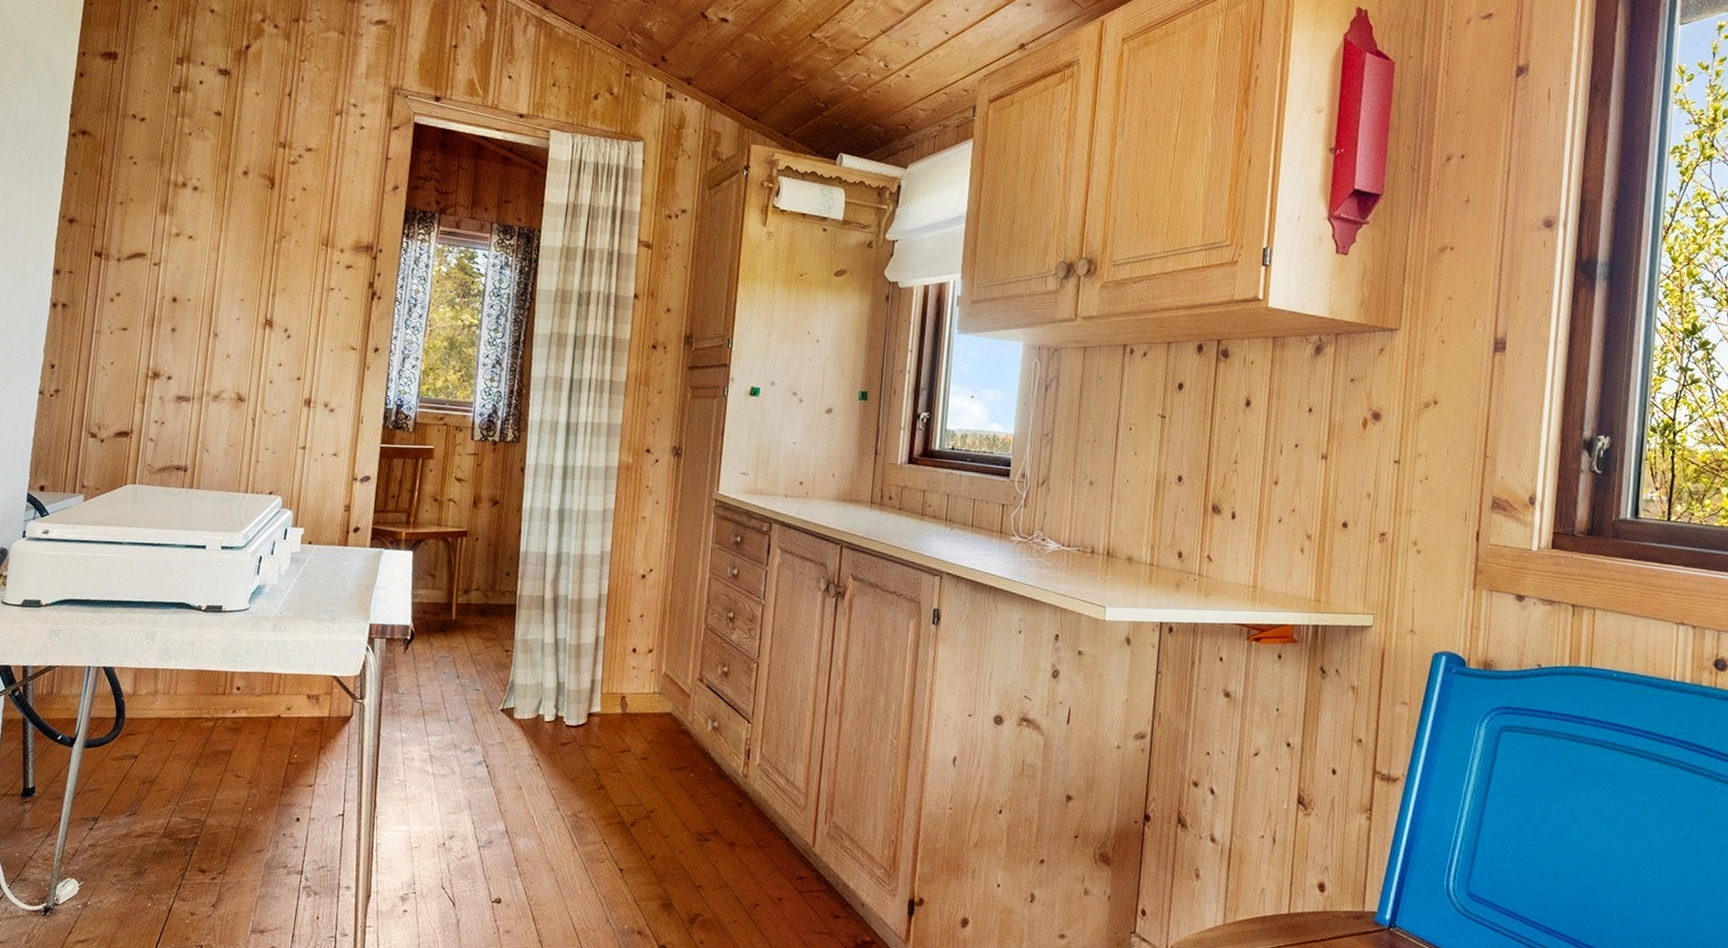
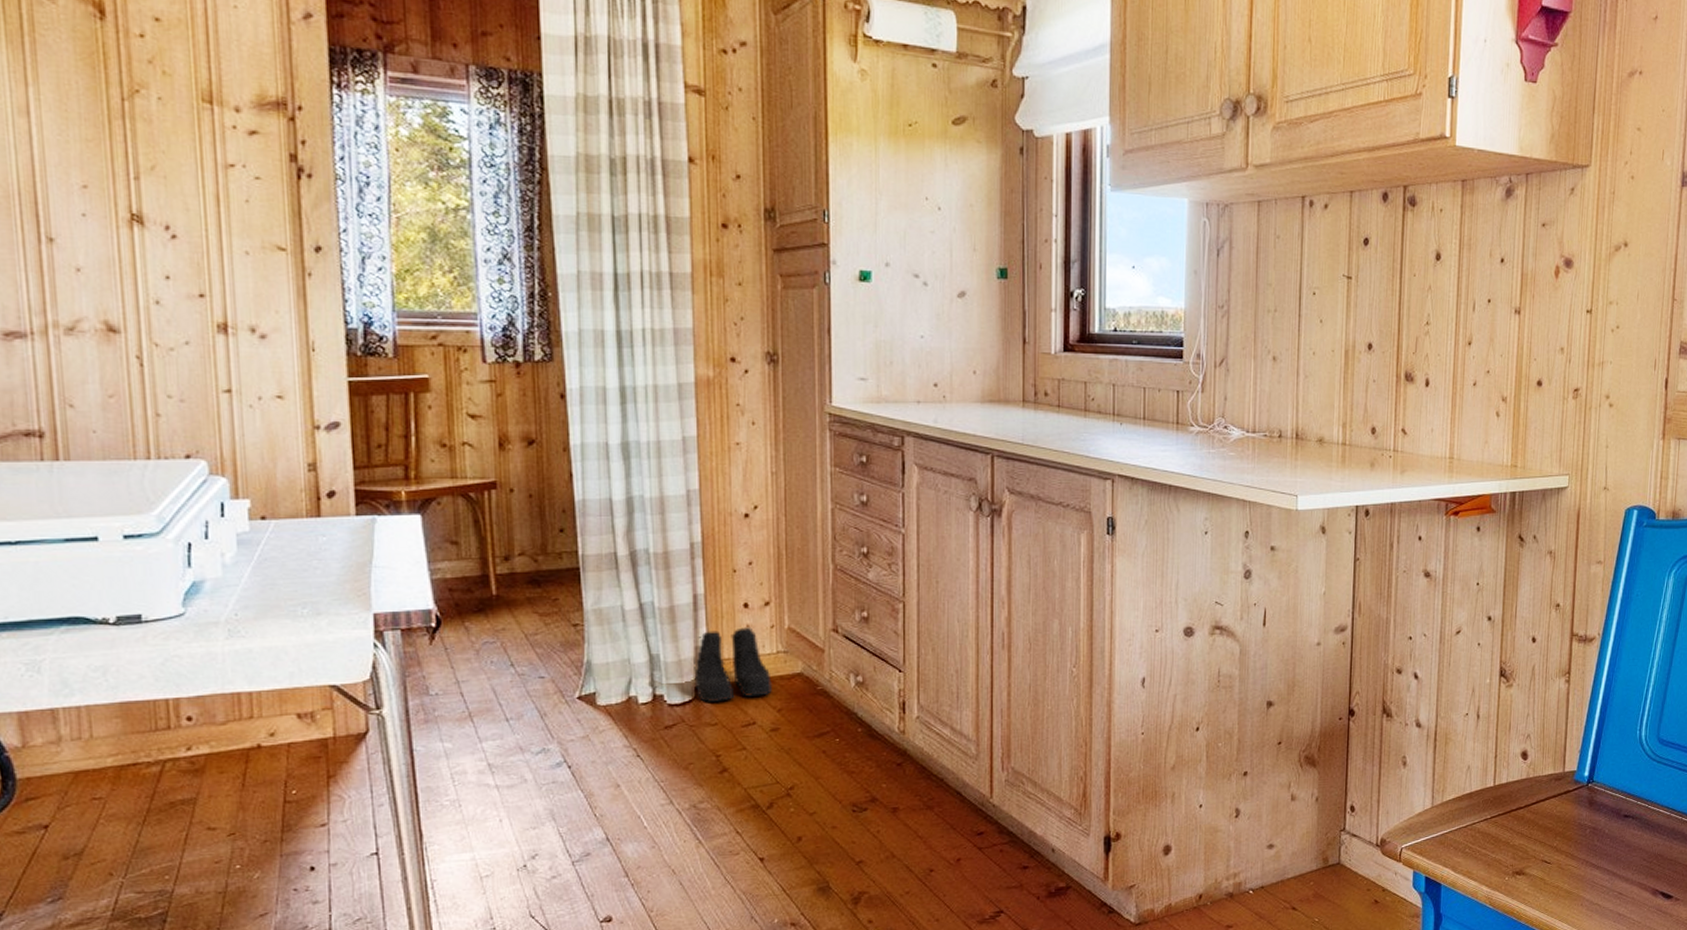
boots: none [588,668,647,729] -> present [694,627,772,702]

